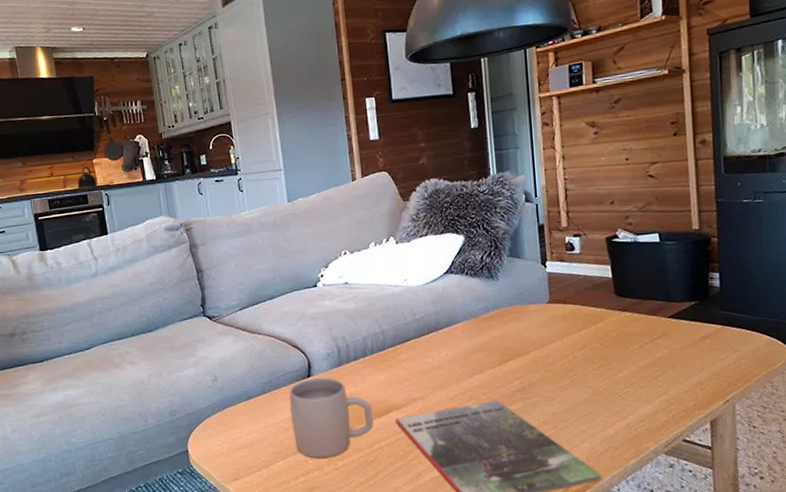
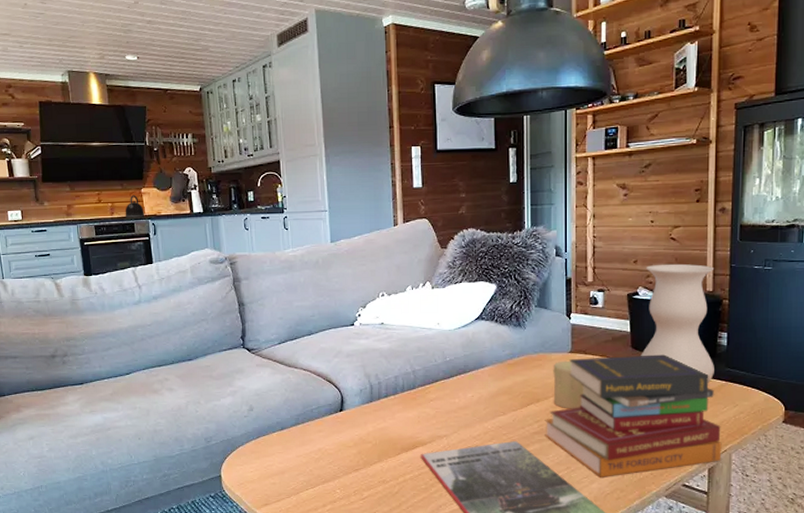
mug: present [289,377,374,459] -> none [321,412,400,488]
books: none [526,300,724,436] -> present [545,354,722,477]
candle: none [531,312,567,364] -> present [553,360,584,409]
vase: none [623,201,708,328] -> present [641,263,714,383]

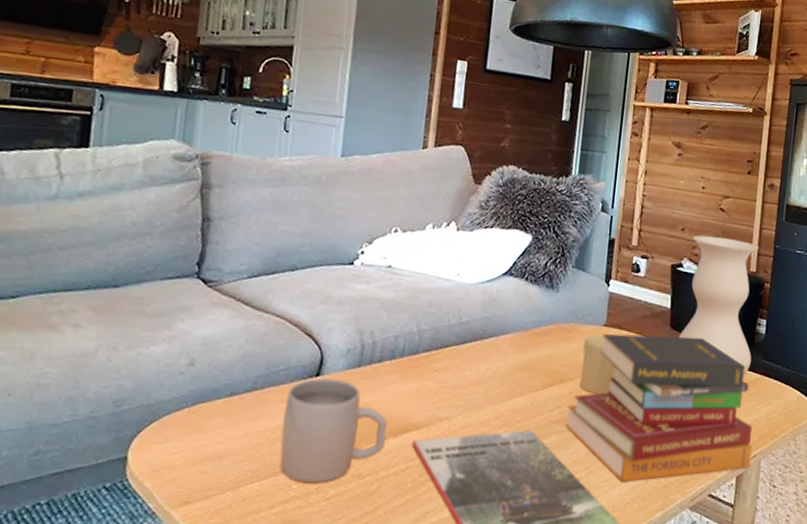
kettle: present [125,195,145,219] -> none [61,53,93,86]
mug: none [321,412,400,488] -> present [280,378,388,484]

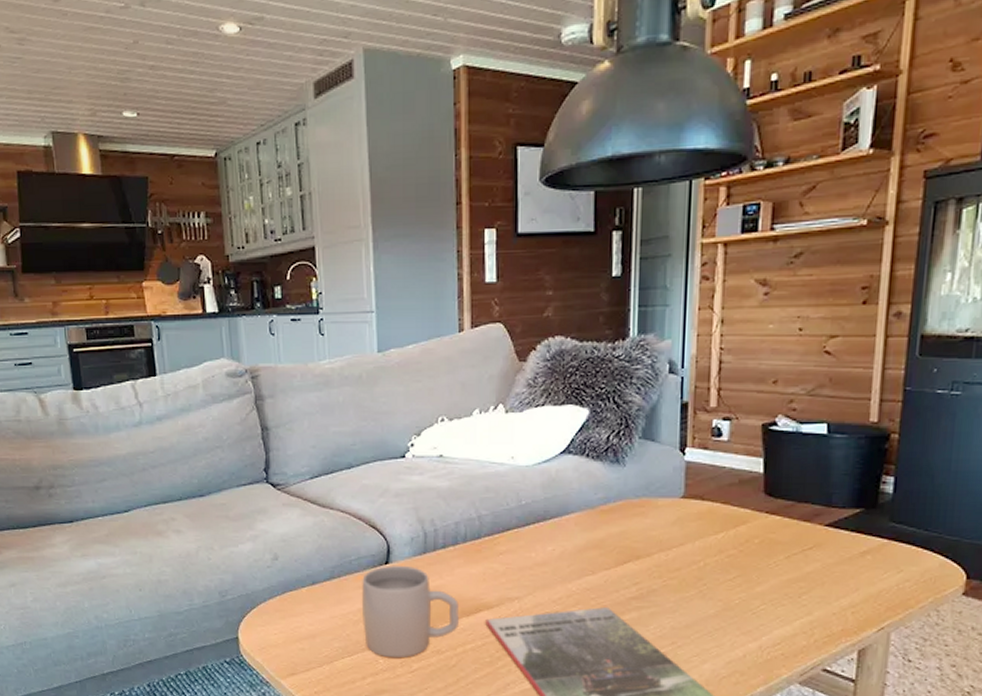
books: present [565,334,753,482] -> none [645,503,878,657]
candle: present [580,335,615,395] -> none [659,508,699,570]
vase: present [679,235,759,375] -> none [776,385,881,541]

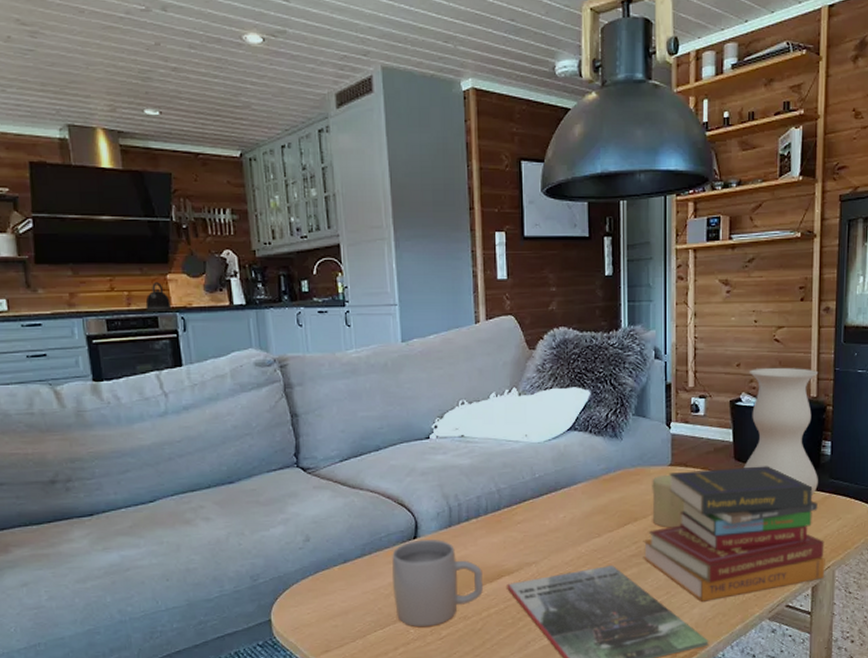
kettle: none [122,290,147,320] -> present [145,282,172,312]
books: none [645,503,878,657] -> present [643,466,825,602]
candle: none [659,508,699,570] -> present [652,474,685,528]
vase: none [776,385,881,541] -> present [744,367,818,496]

